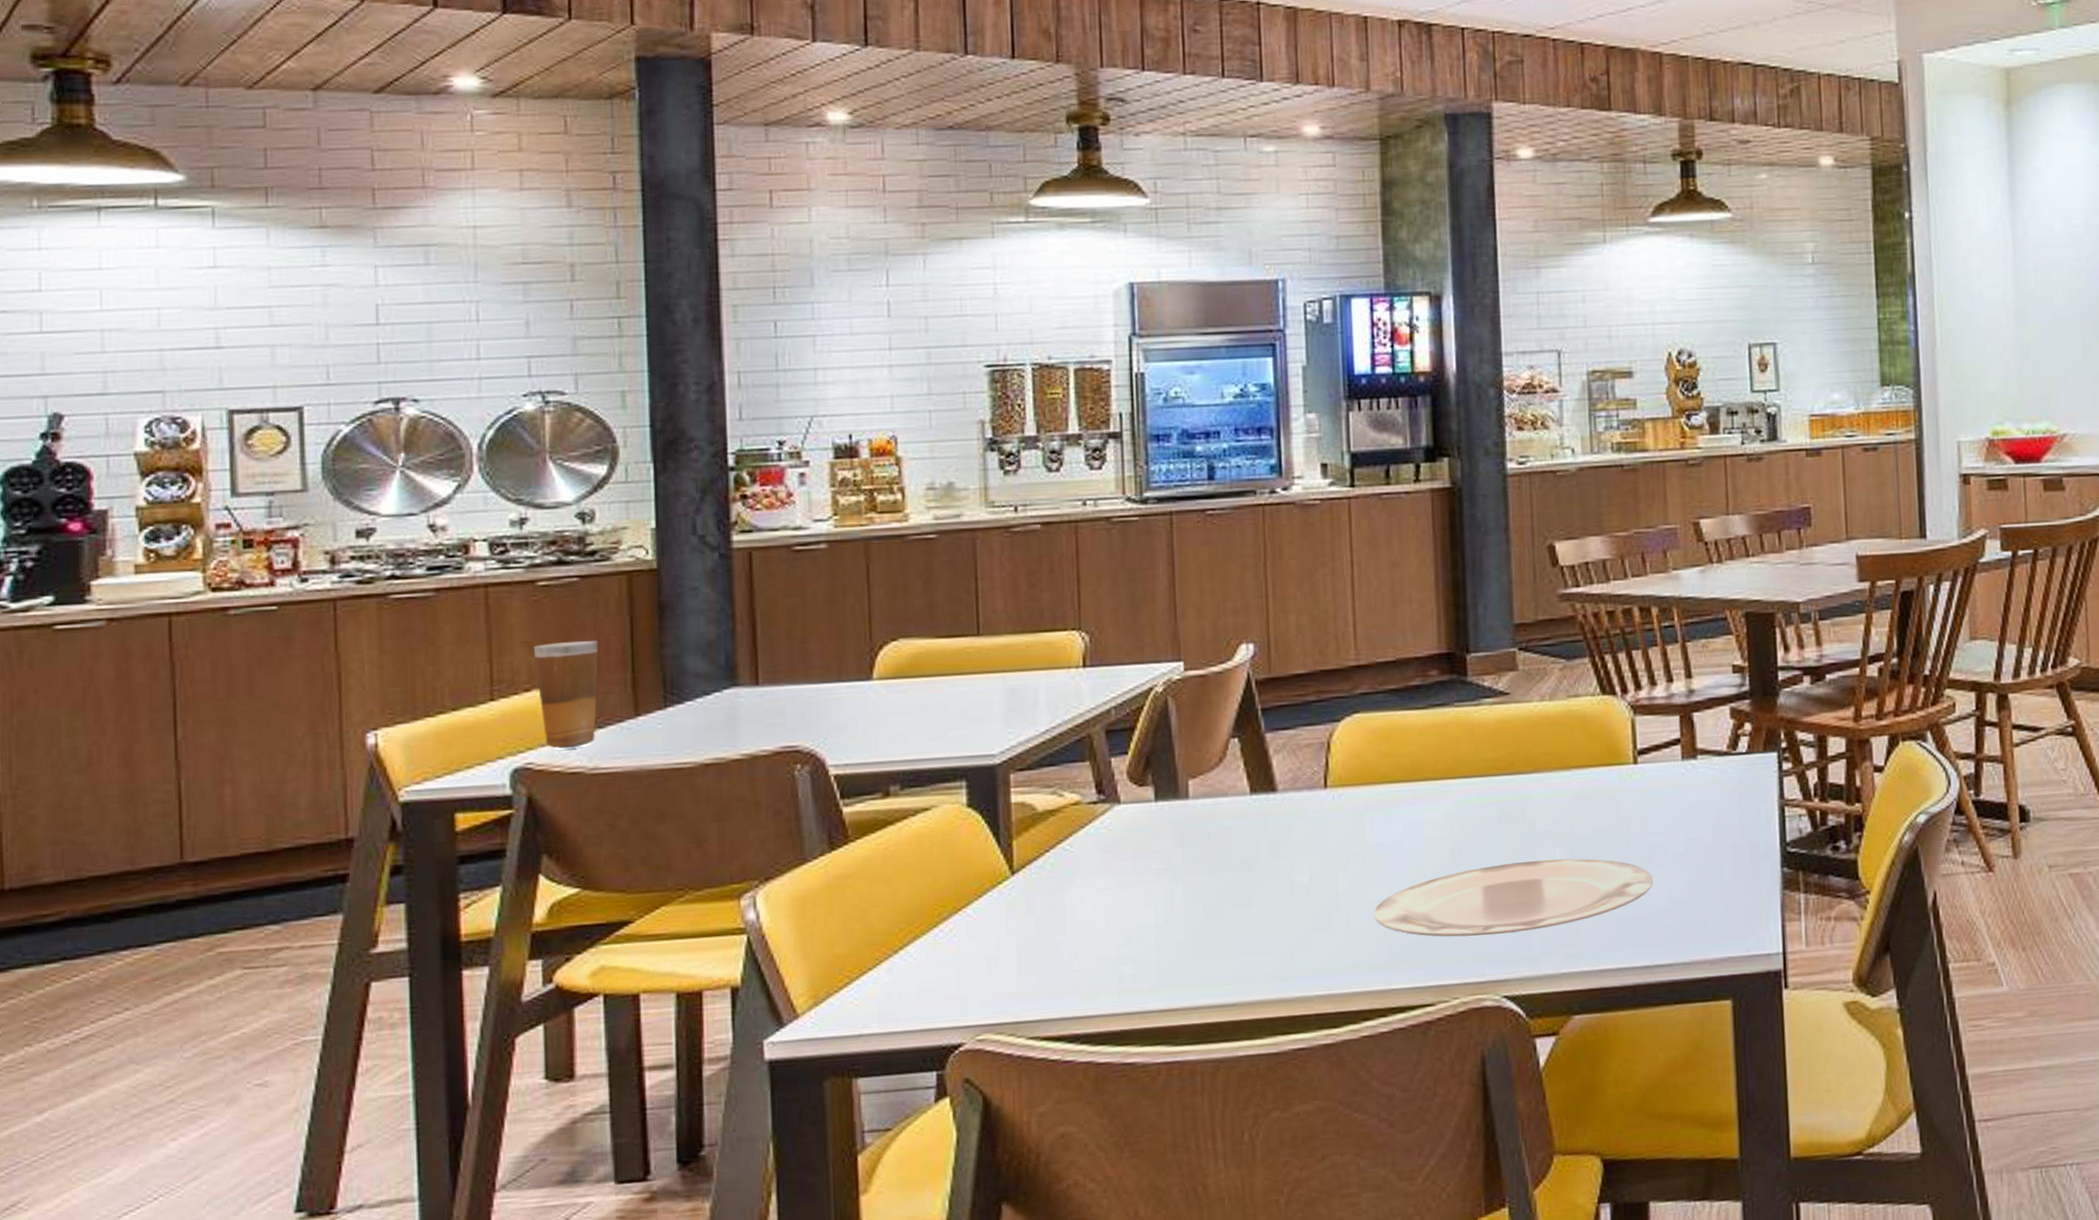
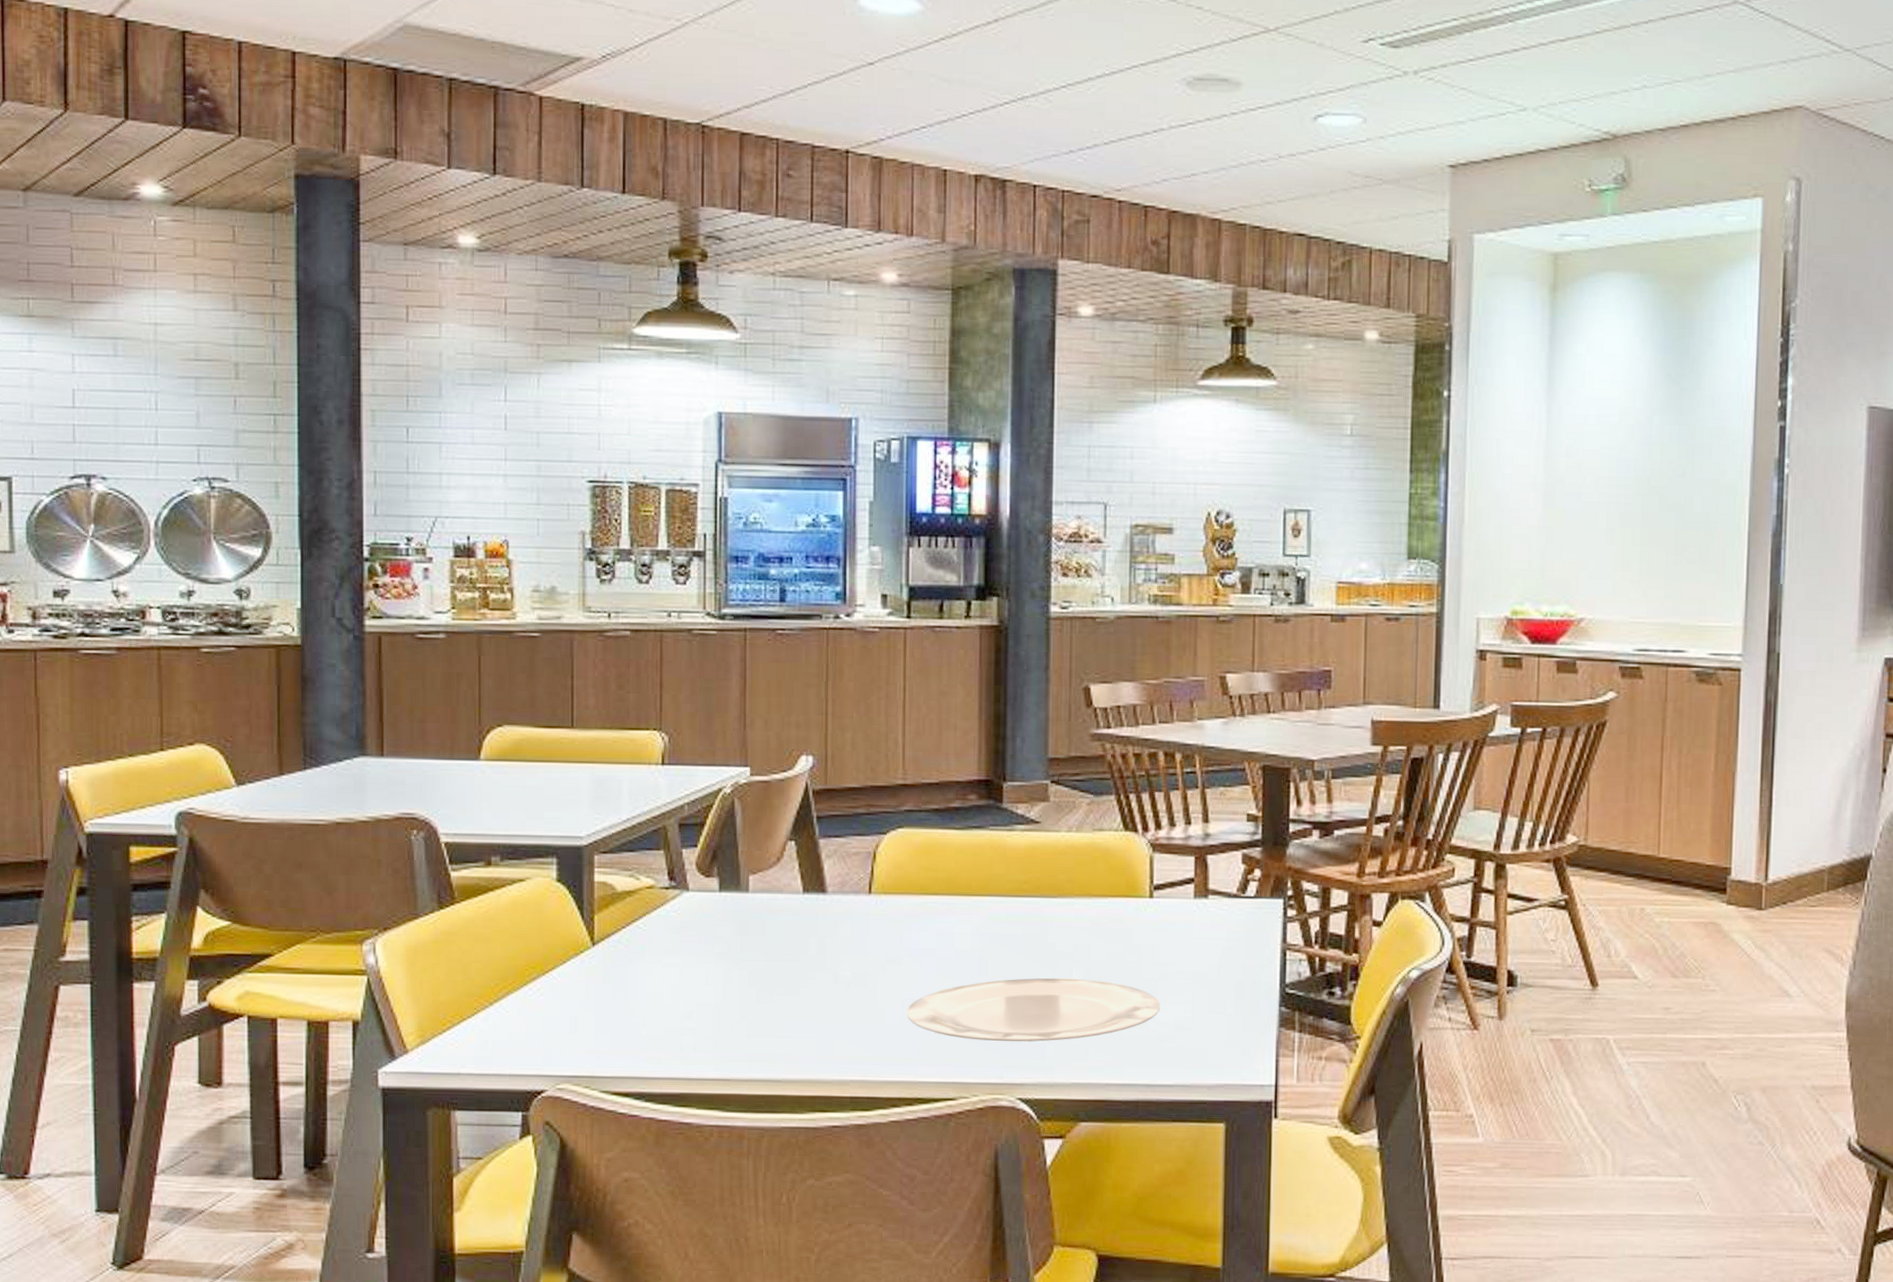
beverage cup: present [533,640,598,749] -> none [196,703,250,799]

